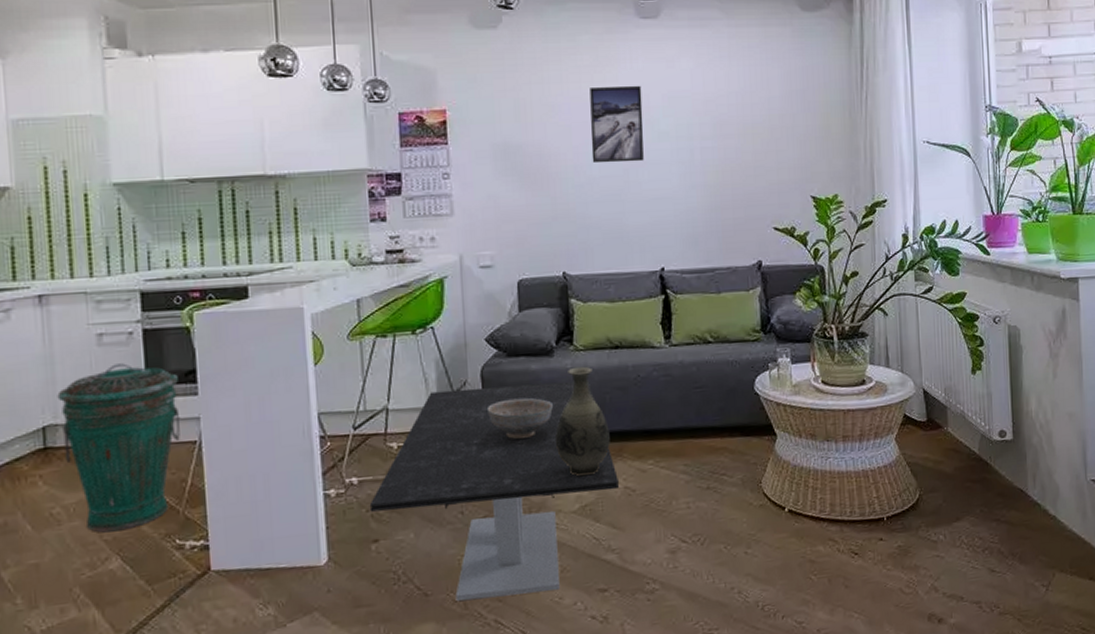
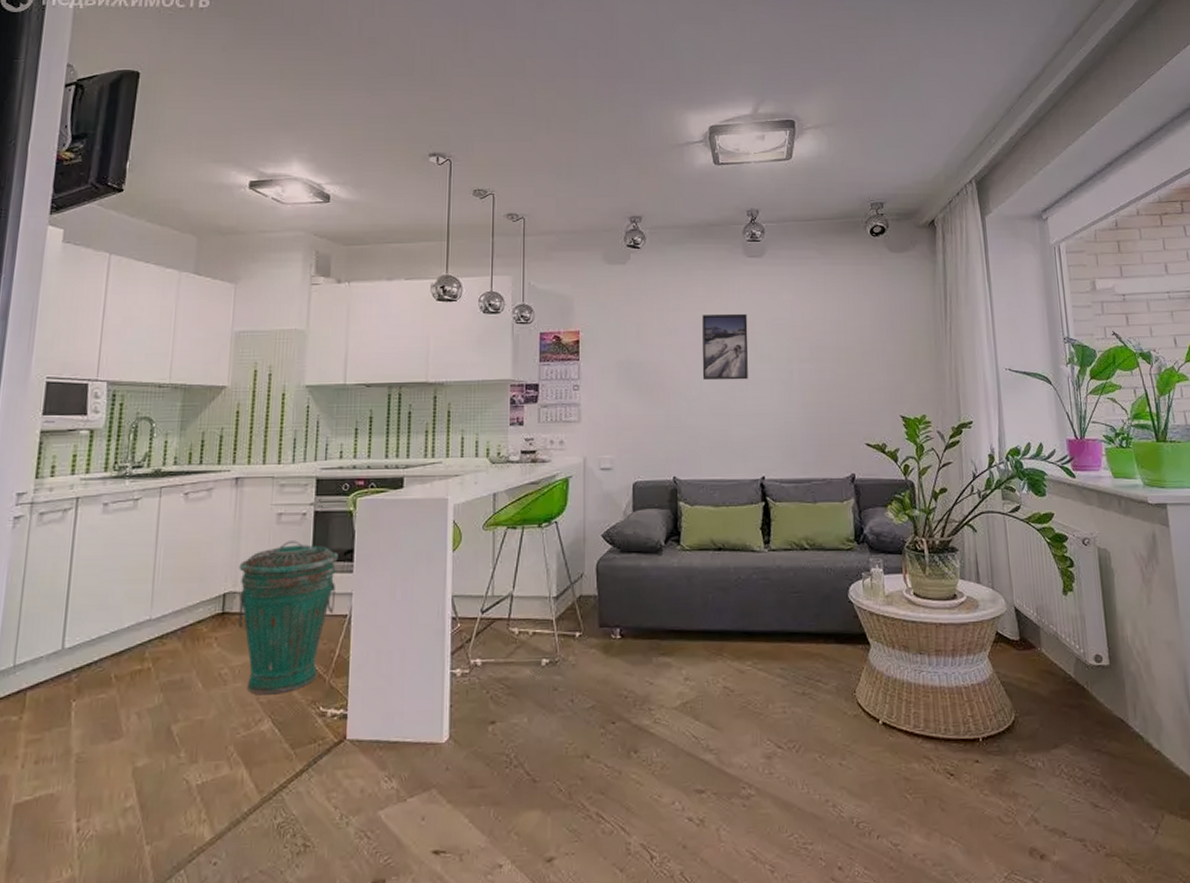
coffee table: present [369,381,620,601] -> none [489,579,719,791]
decorative bowl: present [486,397,554,440] -> none [599,592,661,633]
vase: present [555,366,610,477] -> none [661,565,711,673]

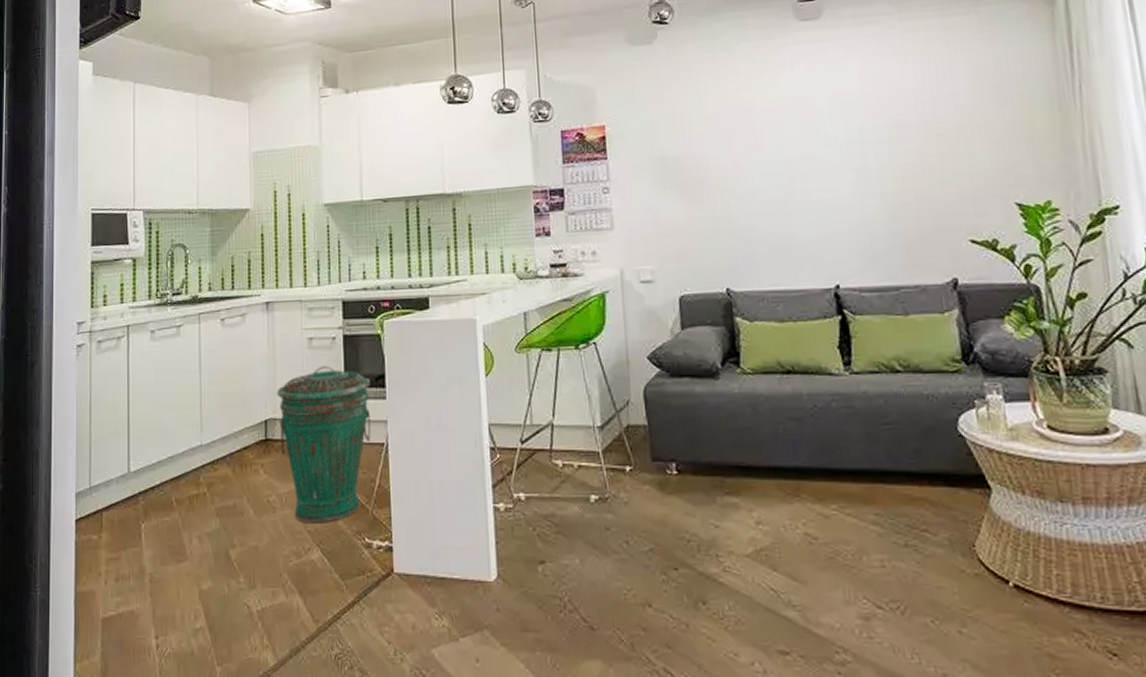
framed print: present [702,313,749,381] -> none [748,89,811,174]

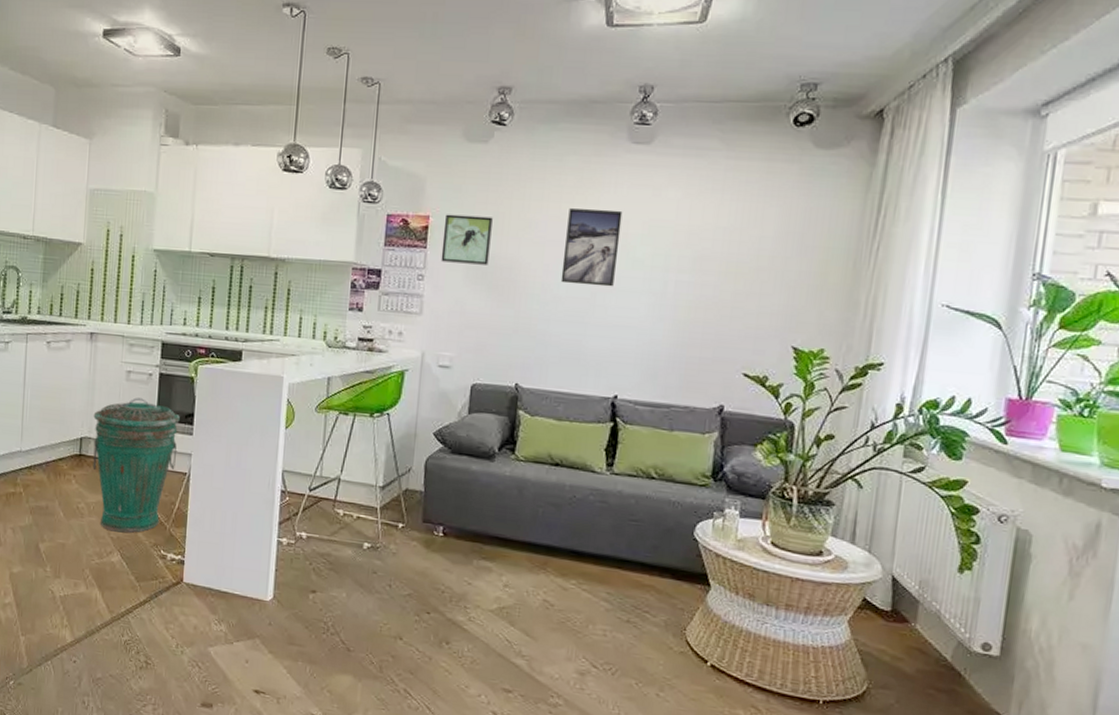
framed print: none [621,117,675,171] -> present [440,214,493,265]
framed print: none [748,89,811,174] -> present [560,208,623,287]

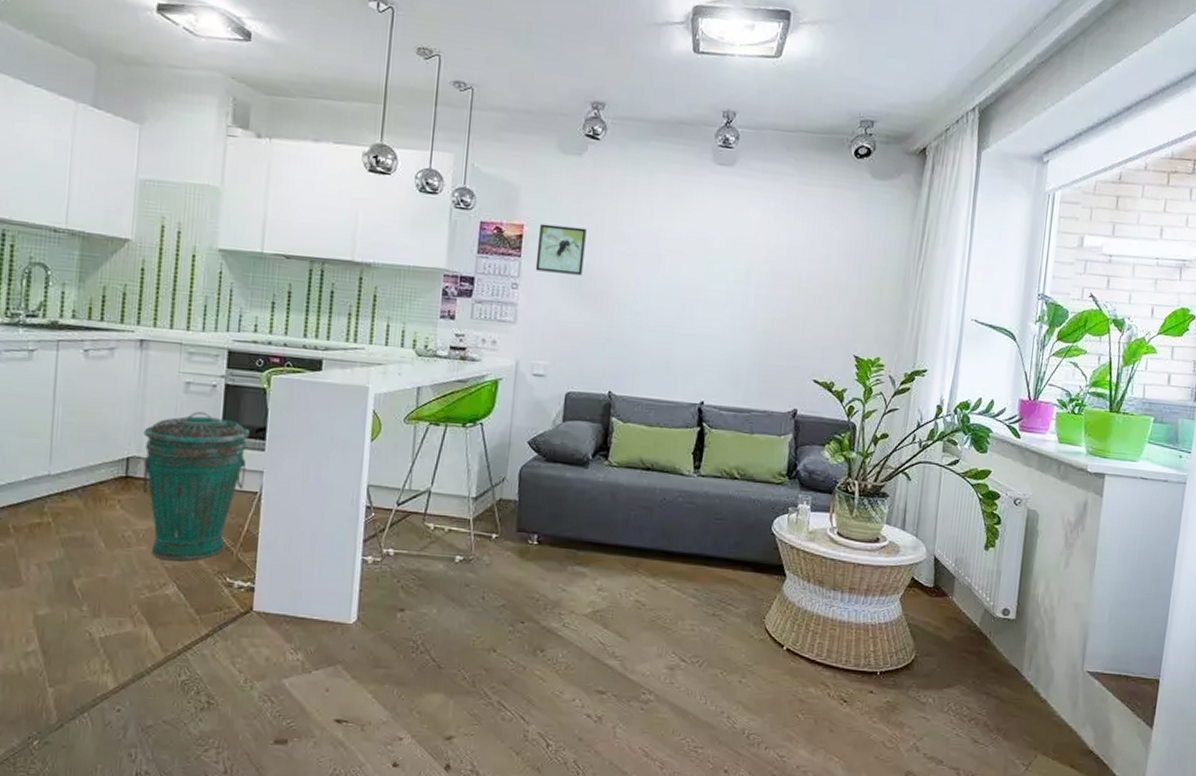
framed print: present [560,208,623,287] -> none [651,223,708,299]

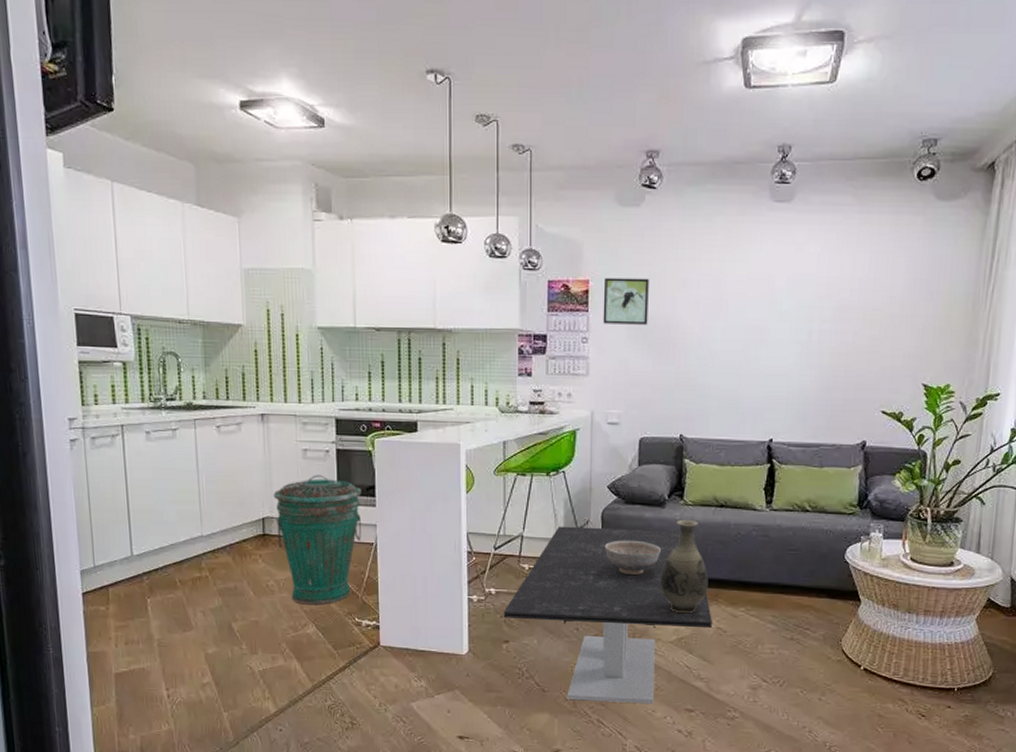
coffee table: none [400,482,632,684] -> present [503,526,713,703]
decorative bowl: none [519,500,582,540] -> present [604,540,662,576]
vase: none [578,481,630,584] -> present [661,519,709,614]

